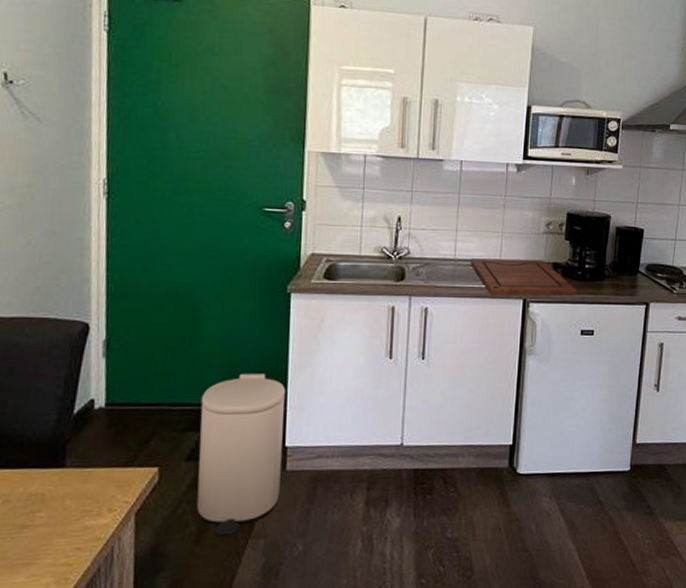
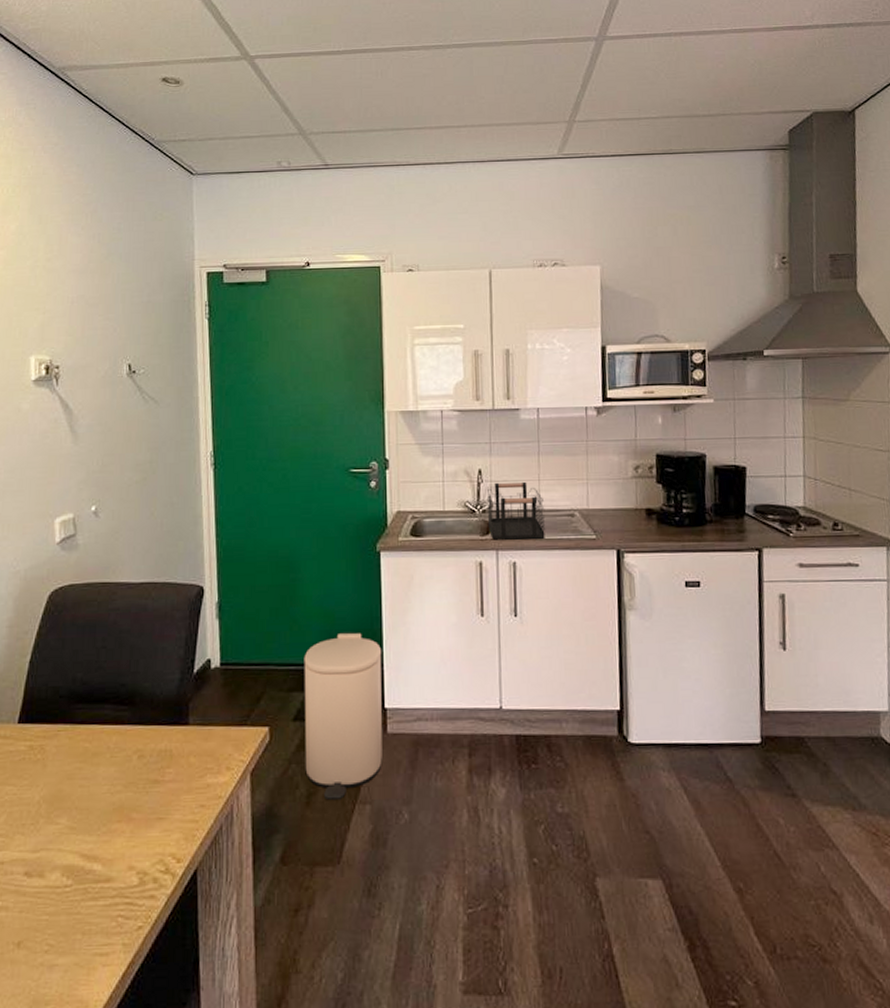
dish rack: none [403,230,460,288] -> present [487,481,546,541]
cutting board: present [470,258,576,297] -> none [556,506,676,547]

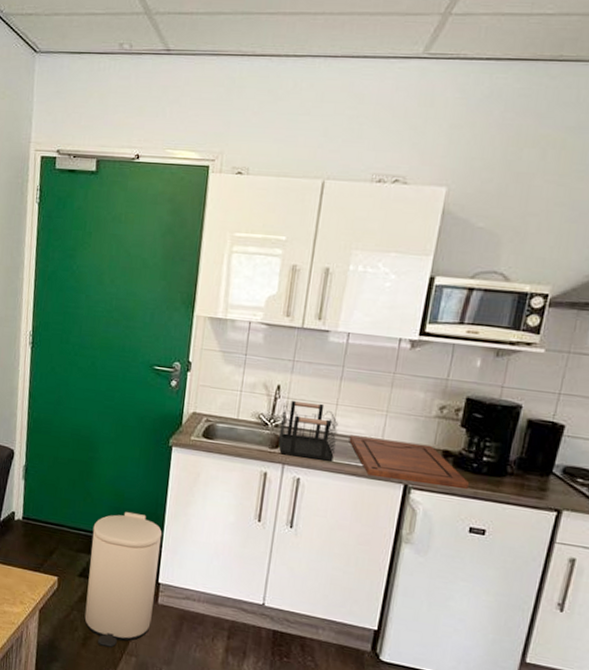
cutting board: none [556,506,676,547] -> present [349,435,469,490]

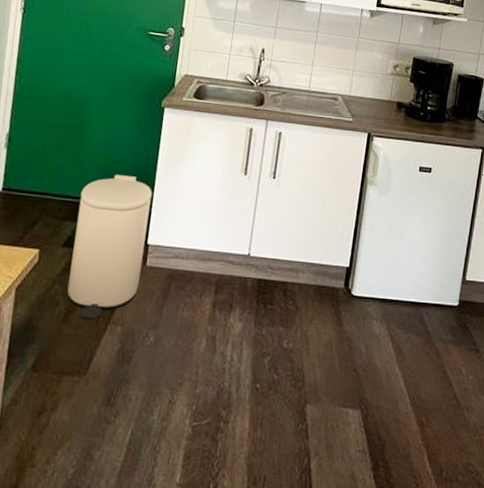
dish rack: present [279,400,338,462] -> none [263,62,314,116]
cutting board: present [349,435,469,490] -> none [323,91,418,135]

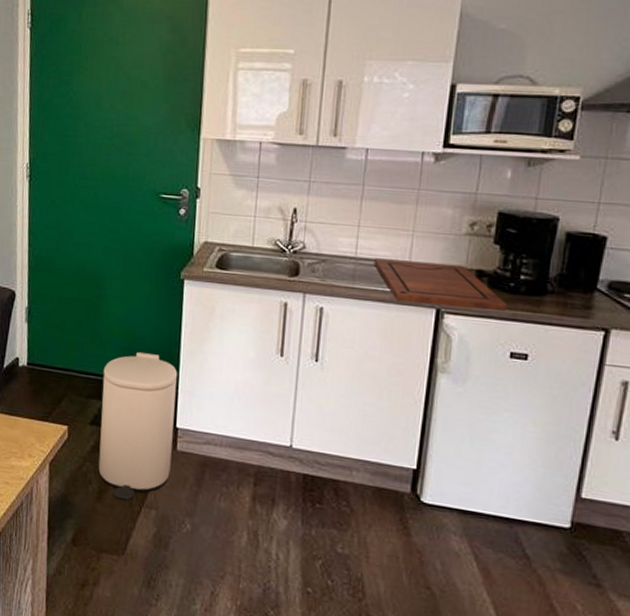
cutting board: none [323,91,418,135] -> present [374,258,506,312]

